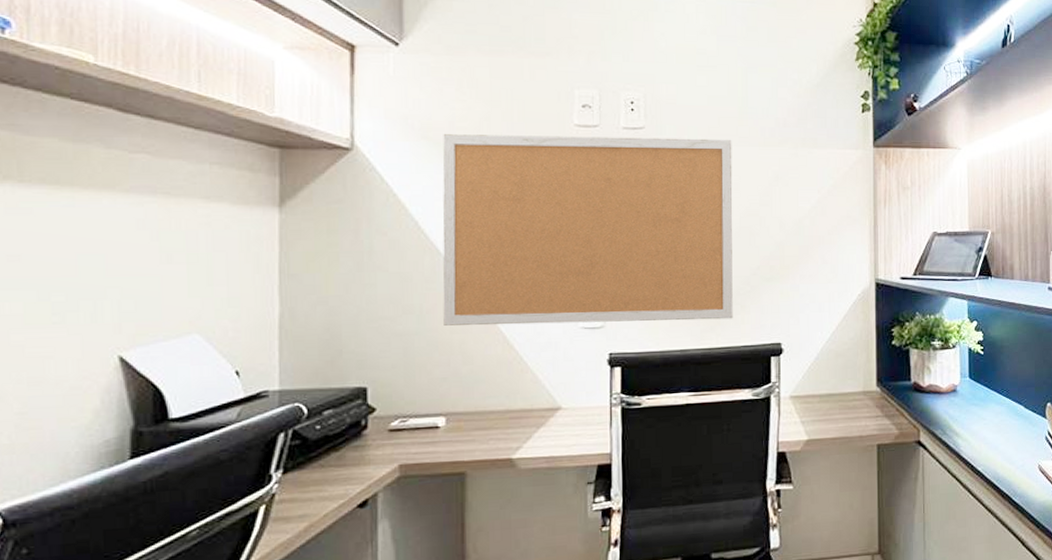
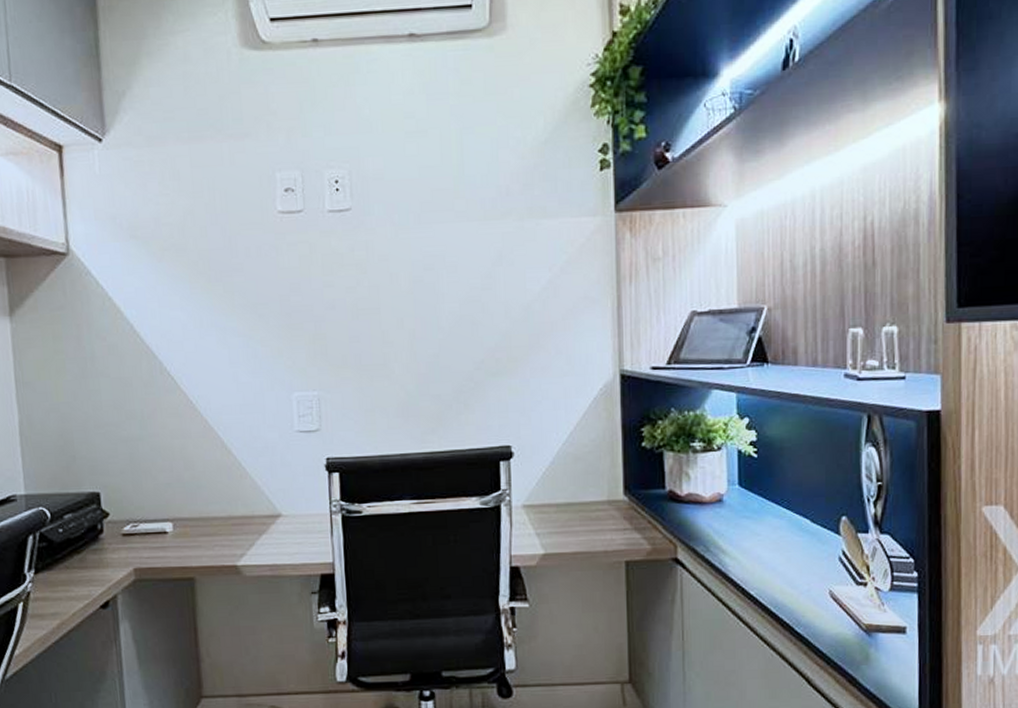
bulletin board: present [443,134,733,326] -> none [150,215,456,431]

